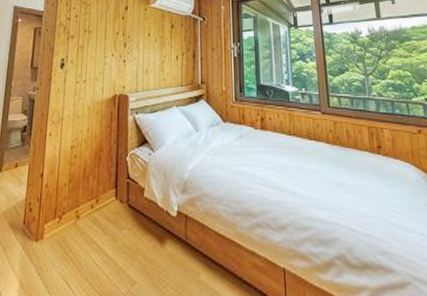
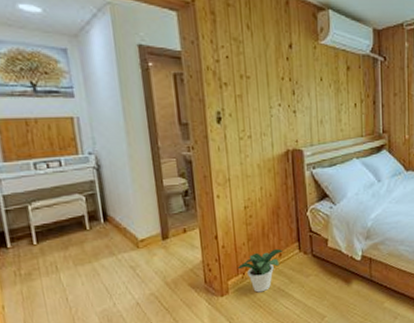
potted plant: none [55,193,100,242] -> present [237,248,282,293]

